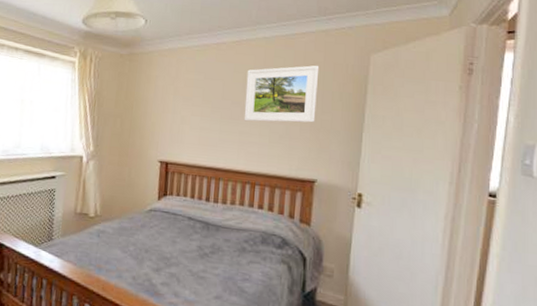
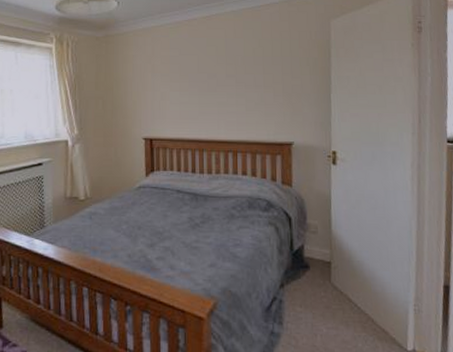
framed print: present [244,65,320,123] -> none [219,33,287,92]

